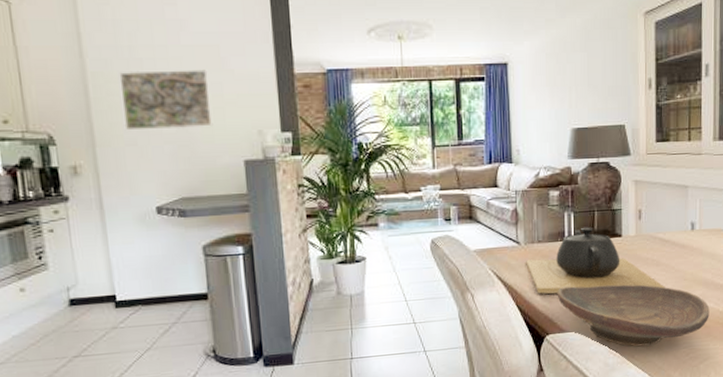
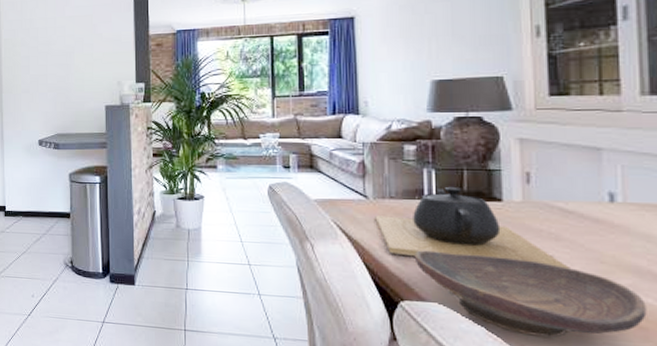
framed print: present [119,69,214,131] -> none [22,34,84,82]

